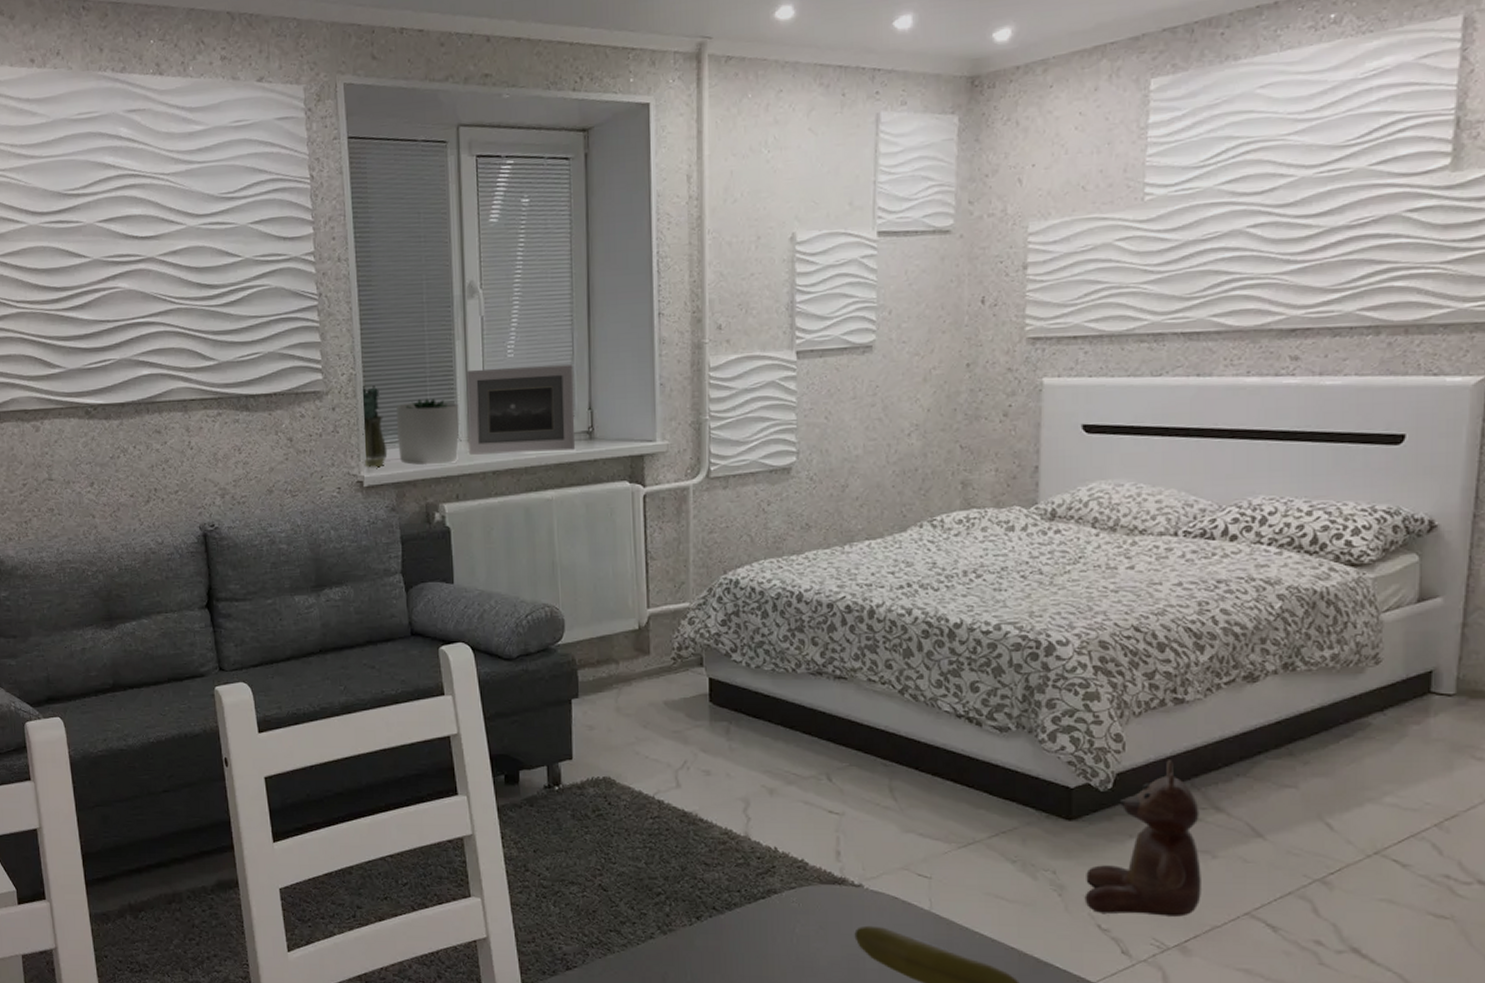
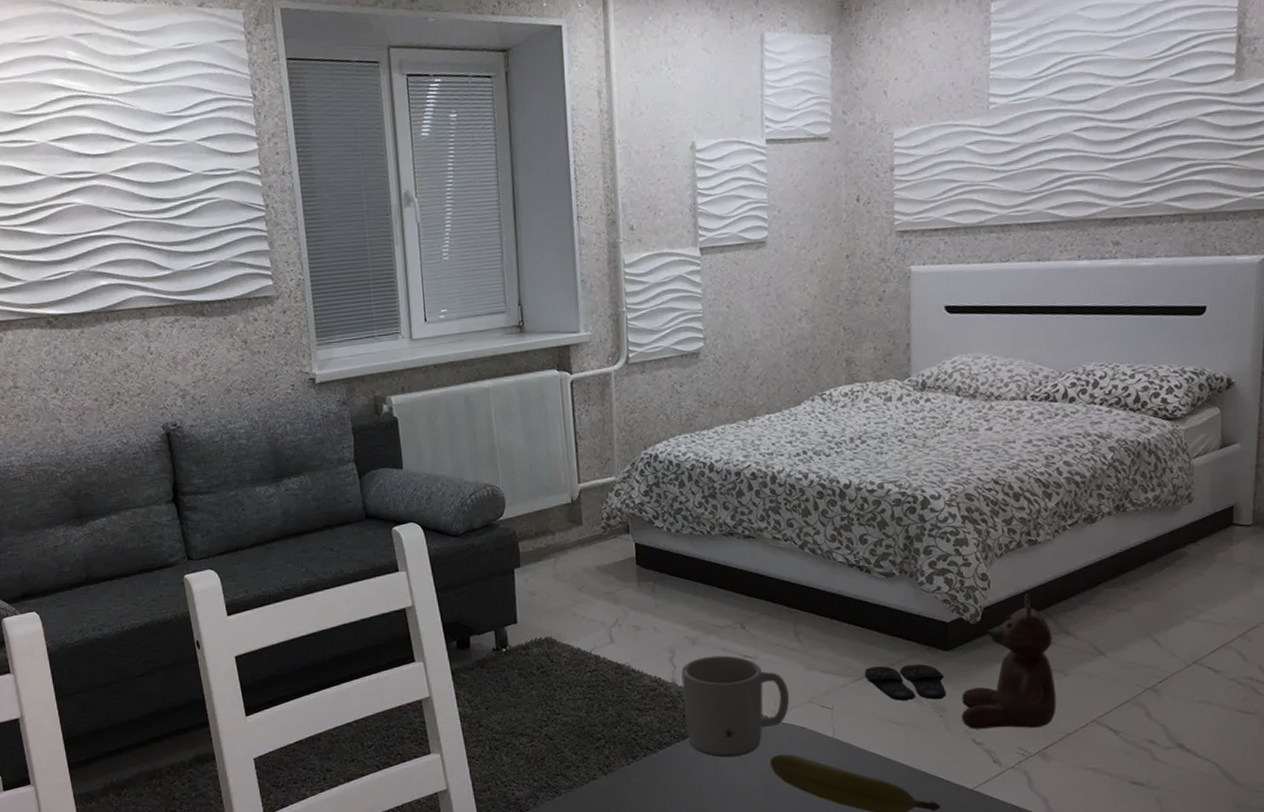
vase: present [360,385,388,468] -> none [308,289,337,366]
planter: present [396,399,460,466] -> none [343,300,402,362]
picture frame: present [466,364,576,455] -> none [406,265,509,351]
mug: none [756,809,881,925] -> present [681,655,790,757]
slippers: none [971,832,1068,875] -> present [865,664,947,700]

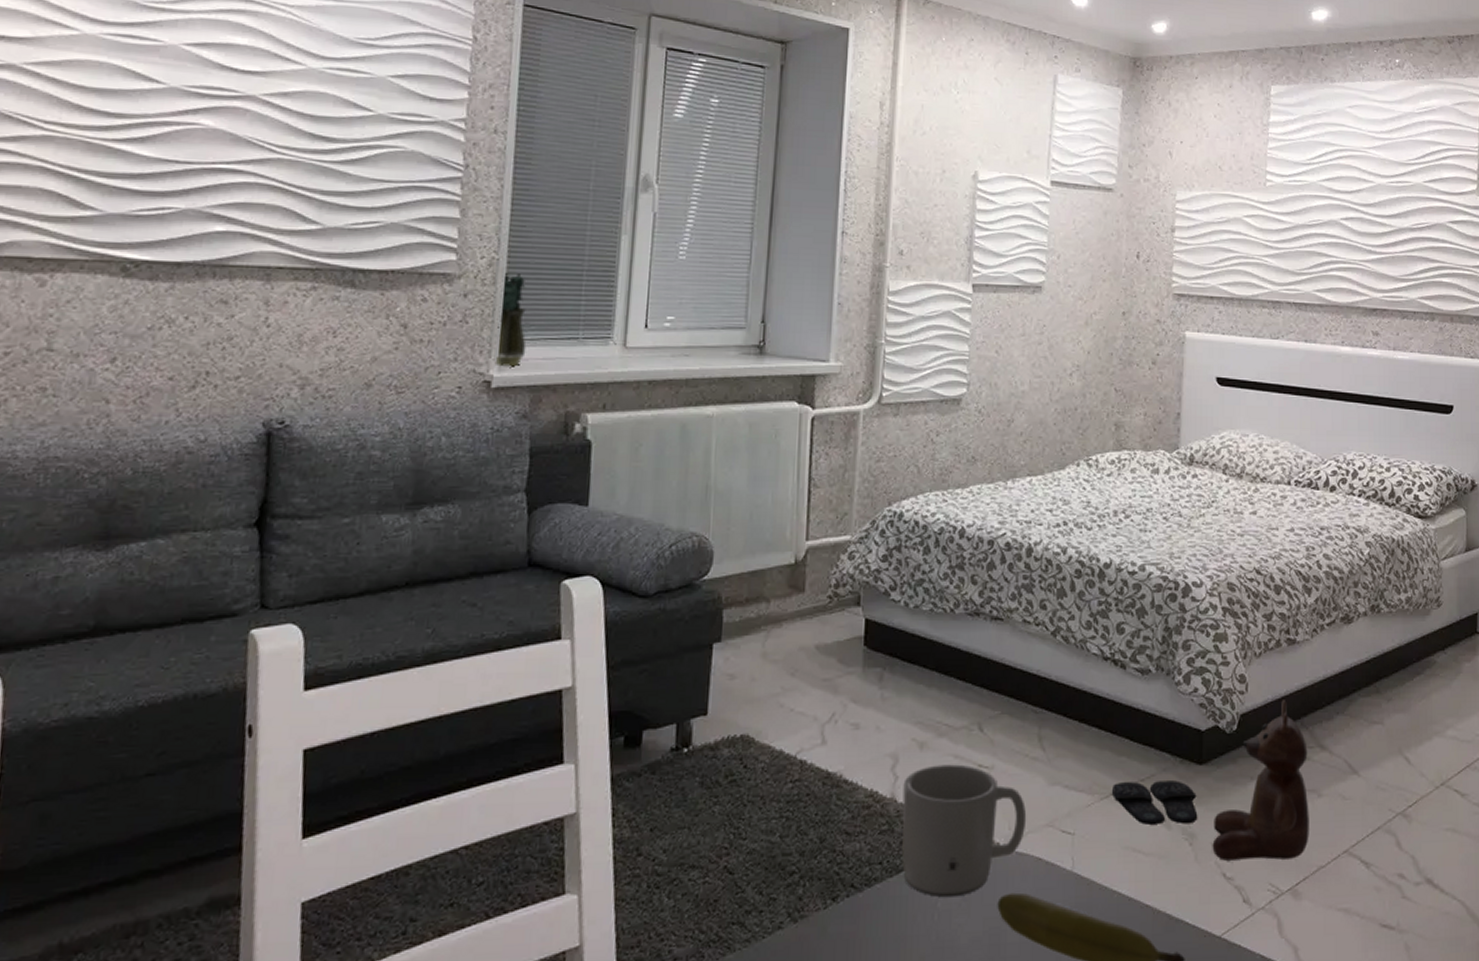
vase: none [308,289,337,366] -> present [493,271,527,367]

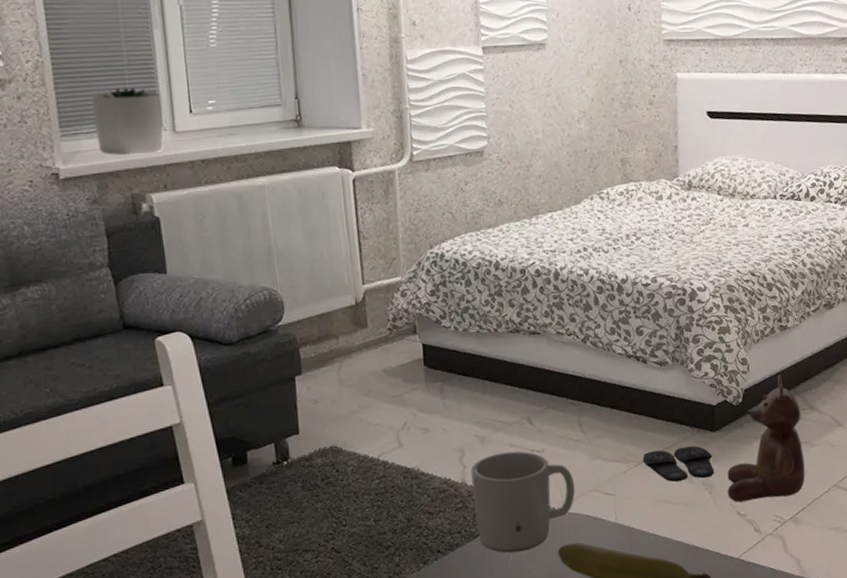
vase: present [493,271,527,367] -> none [49,73,85,160]
planter: none [539,295,618,369] -> present [92,88,164,156]

